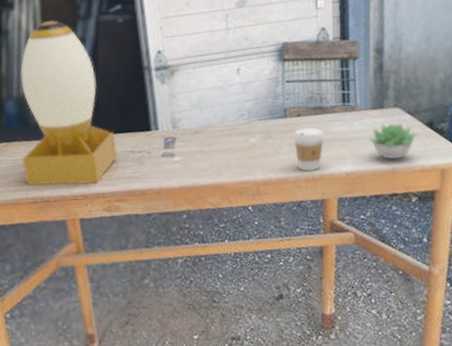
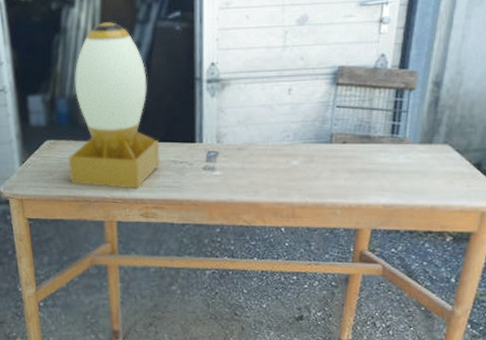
coffee cup: present [293,127,324,172] -> none [335,155,367,201]
succulent plant: present [368,123,418,159] -> none [411,159,464,196]

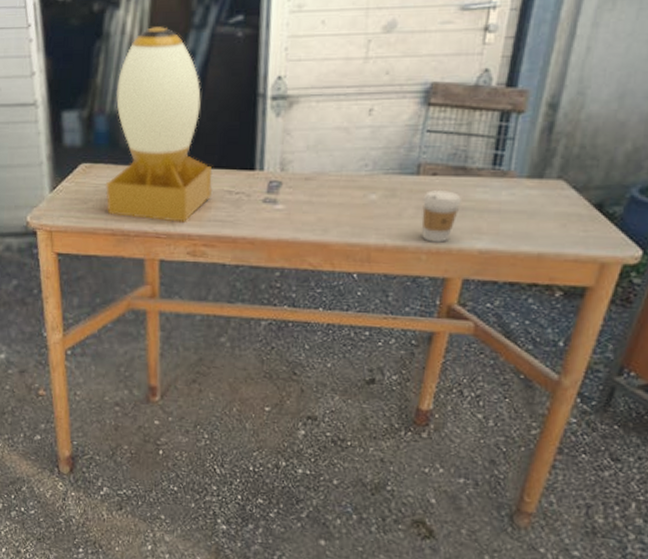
coffee cup: none [335,155,367,201] -> present [421,189,461,244]

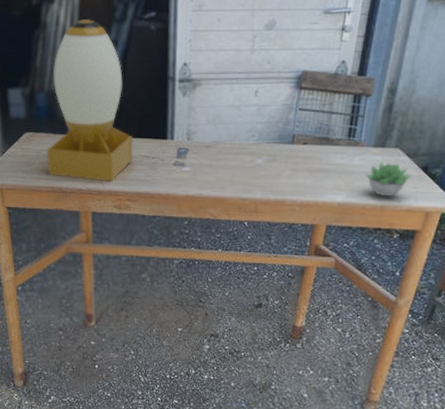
coffee cup: present [421,189,461,244] -> none [295,155,325,198]
succulent plant: none [515,197,581,242] -> present [365,162,412,196]

